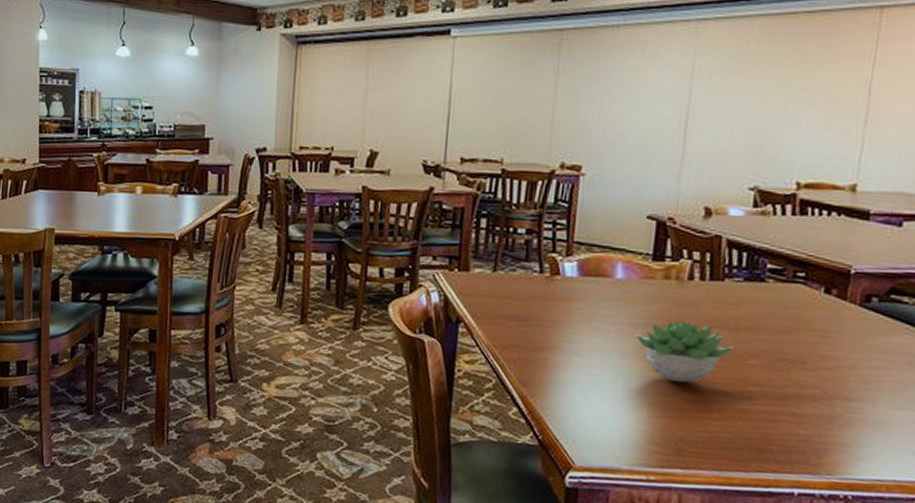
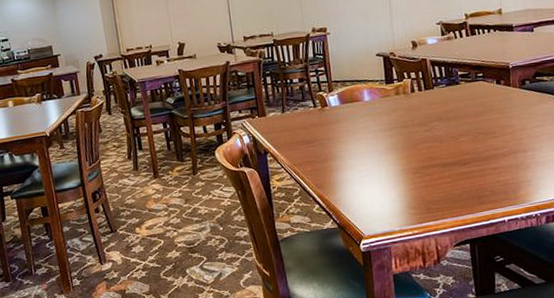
succulent plant: present [635,320,734,383] -> none [385,120,449,164]

